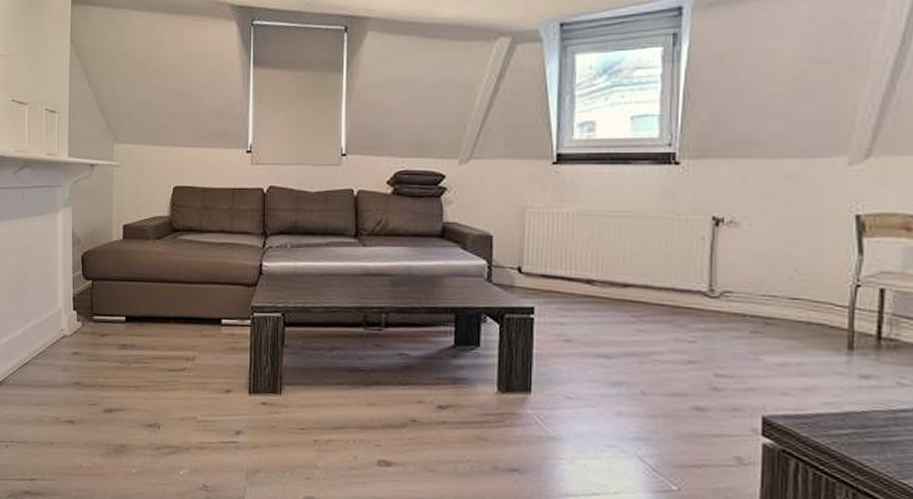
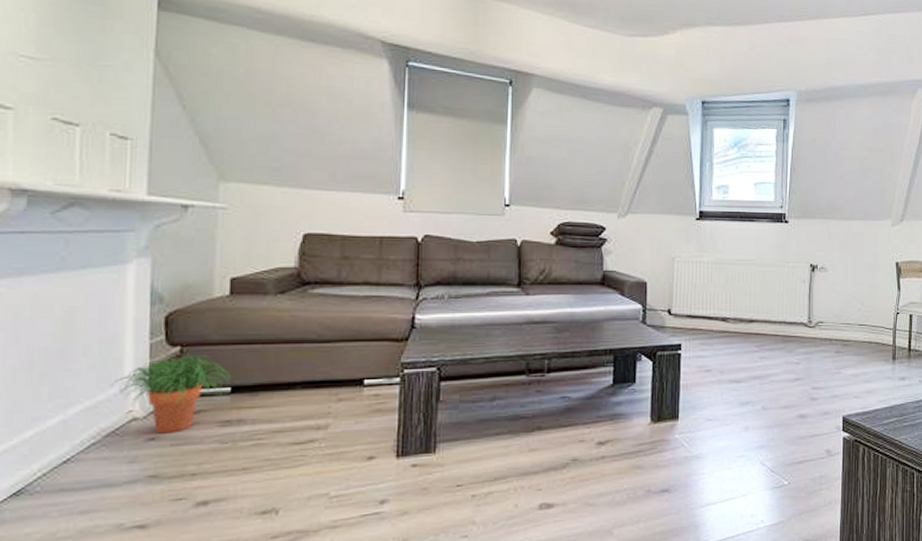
potted plant: none [51,286,125,350] -> present [112,353,231,434]

